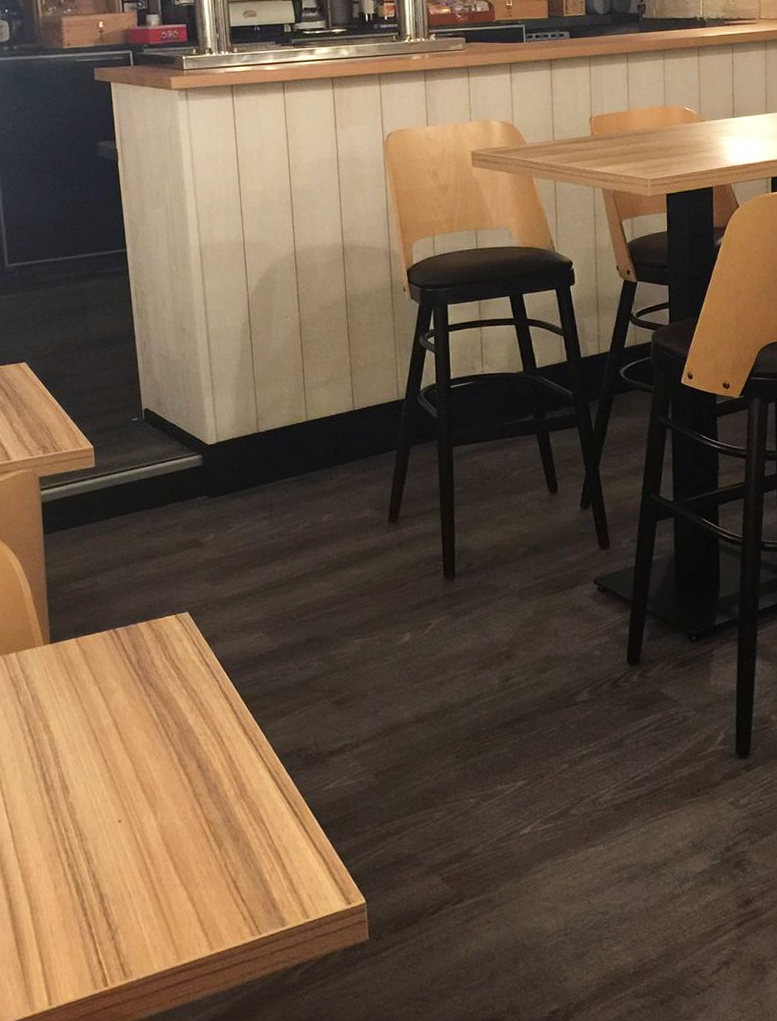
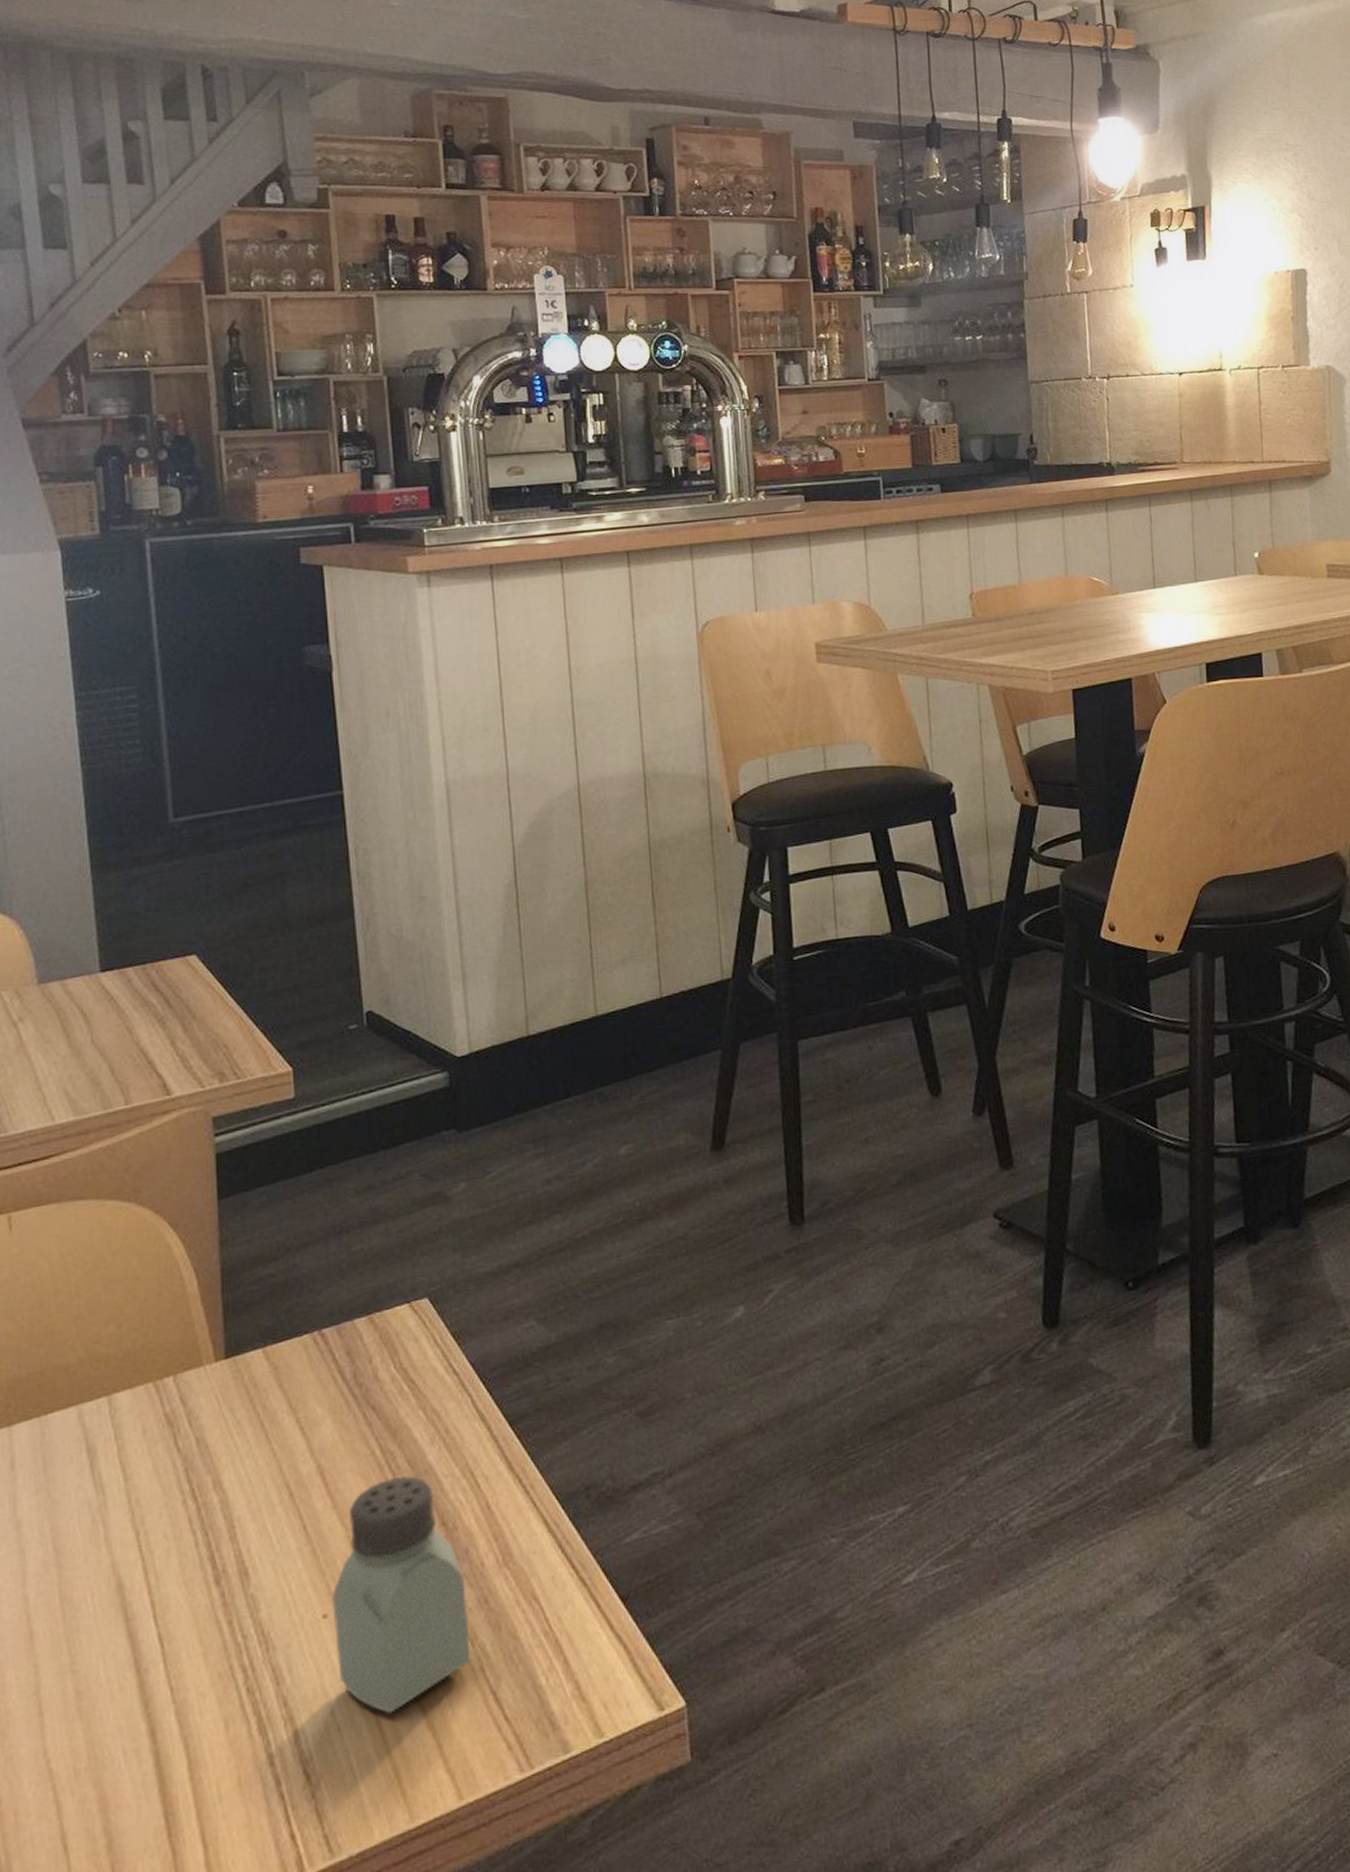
saltshaker: none [124,732,219,889] -> present [332,1475,471,1715]

